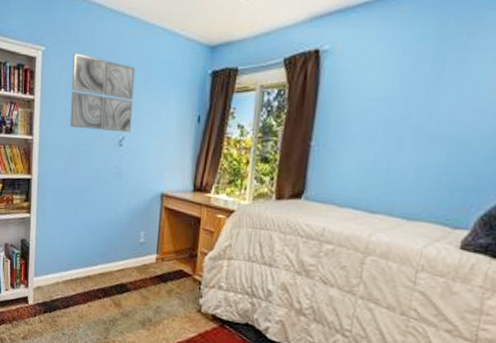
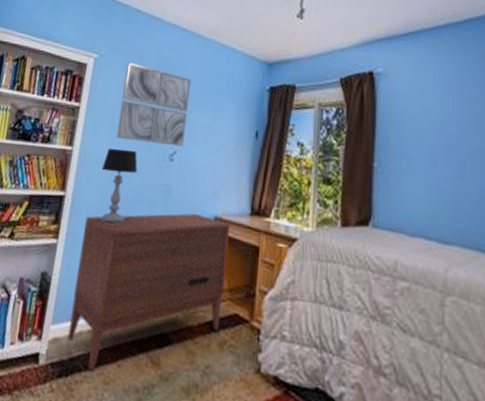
dresser: none [48,191,176,309] -> present [67,213,231,372]
table lamp: none [59,136,91,201] -> present [101,147,138,224]

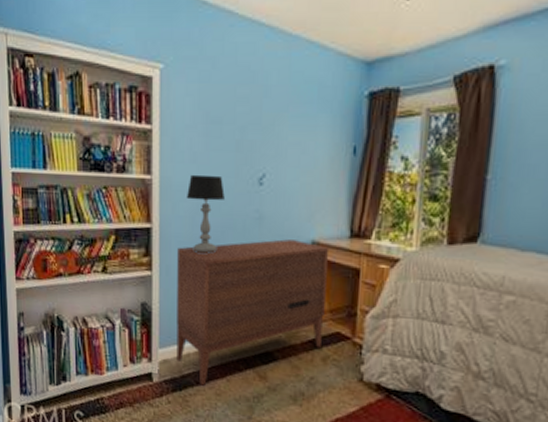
wall art: present [116,62,192,147] -> none [197,71,277,169]

